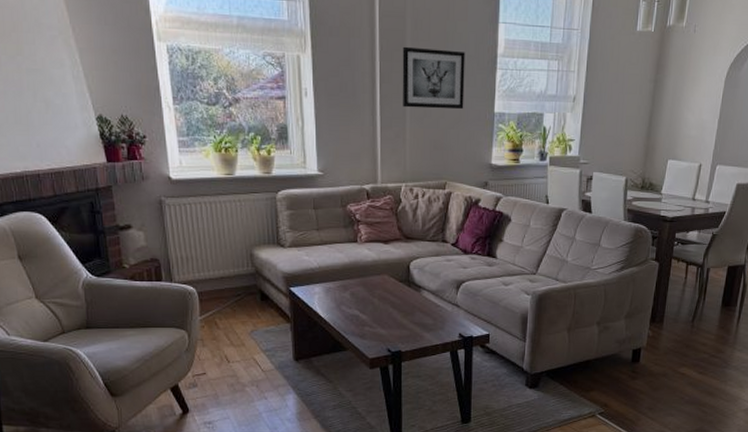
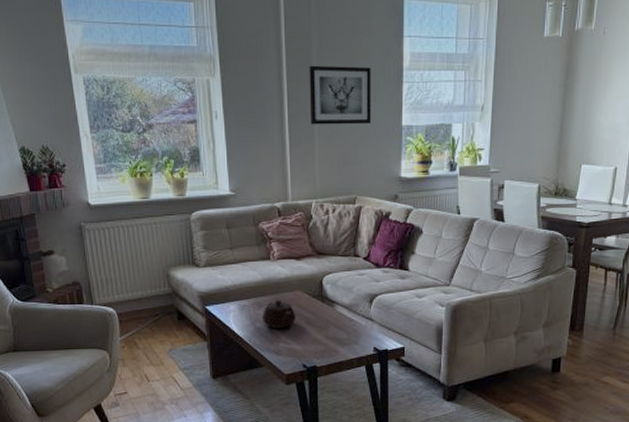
teapot: none [347,283,381,312] -> present [262,300,295,329]

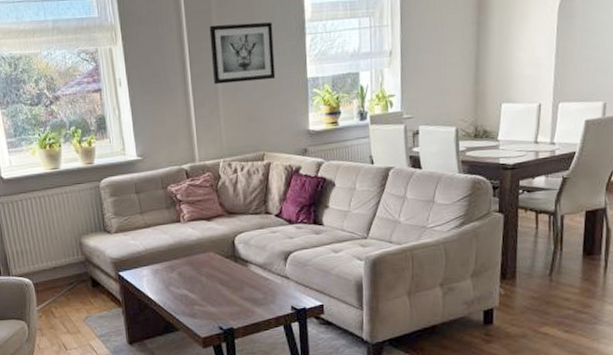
teapot: present [262,300,295,329] -> none [175,262,209,292]

